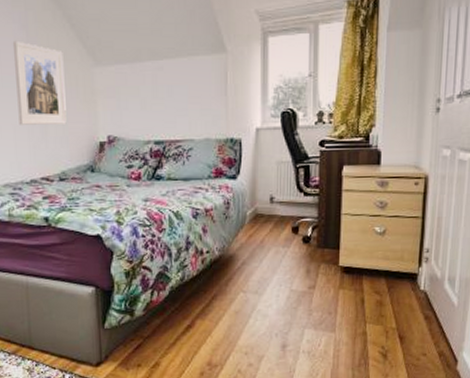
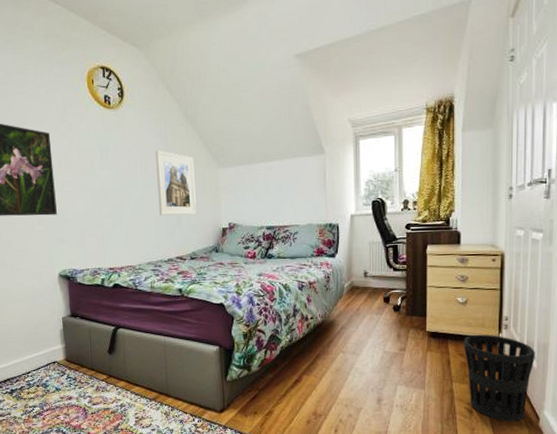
wastebasket: none [379,268,457,366] -> present [463,334,535,422]

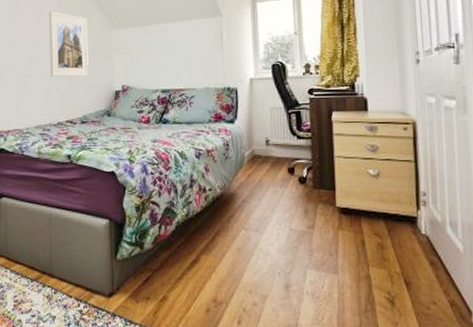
wastebasket: present [463,334,535,422] -> none [378,211,460,316]

